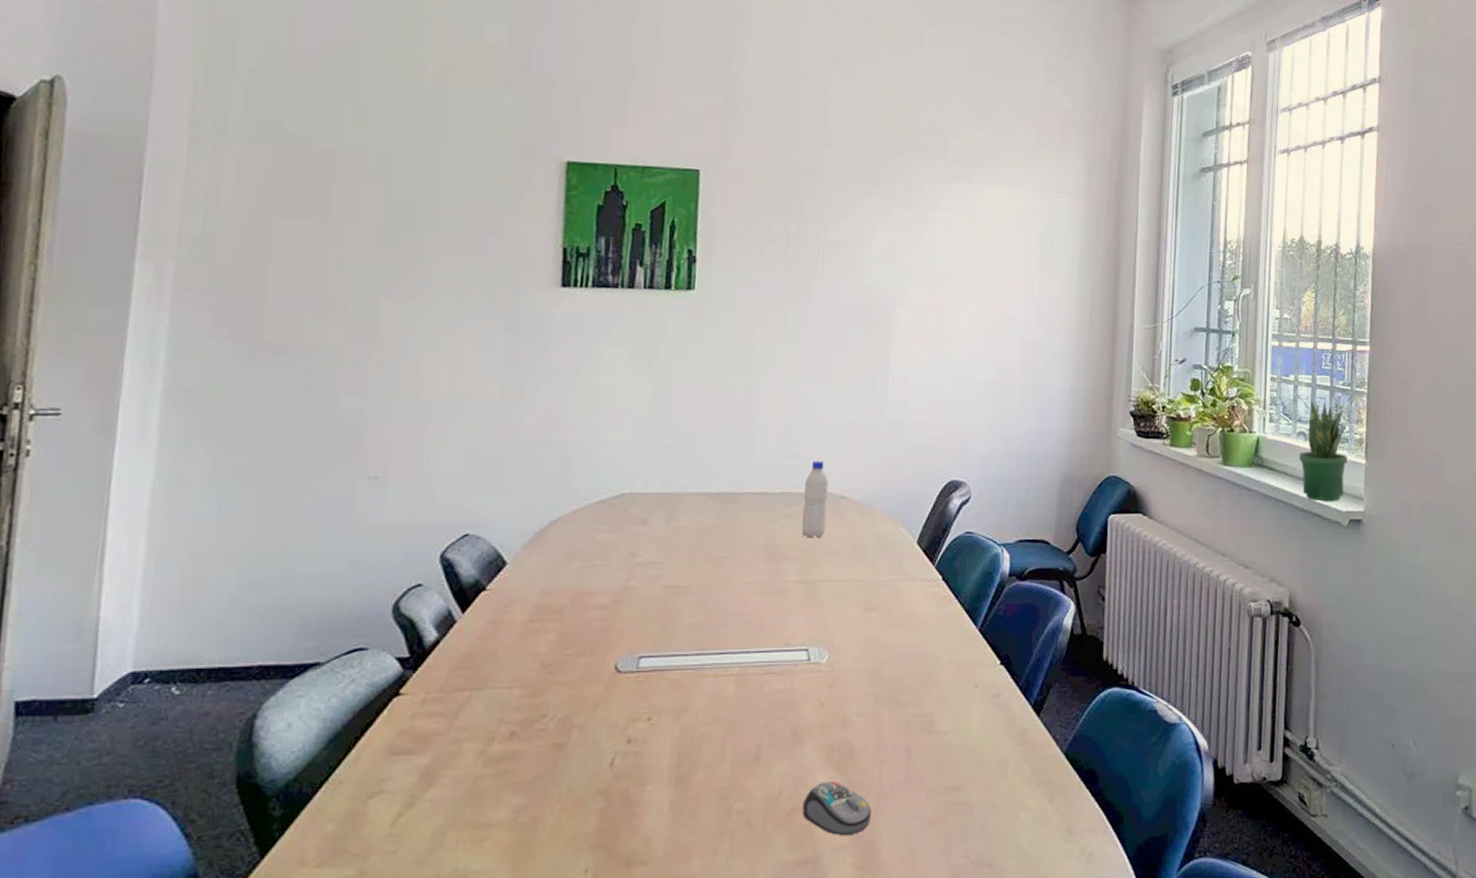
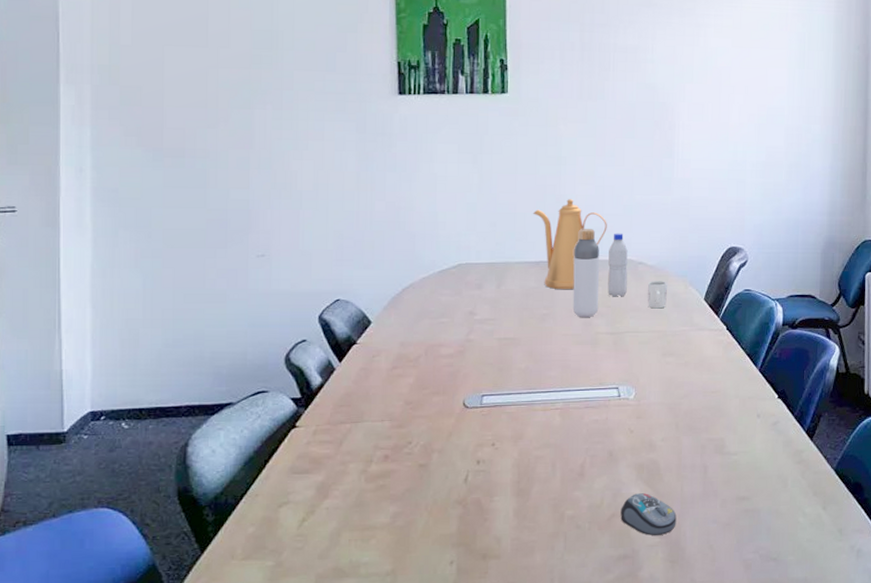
coffee pot: none [715,418,805,528] -> present [532,199,607,290]
bottle: none [757,454,794,563] -> present [572,229,600,318]
mug: none [848,519,874,553] -> present [647,281,667,309]

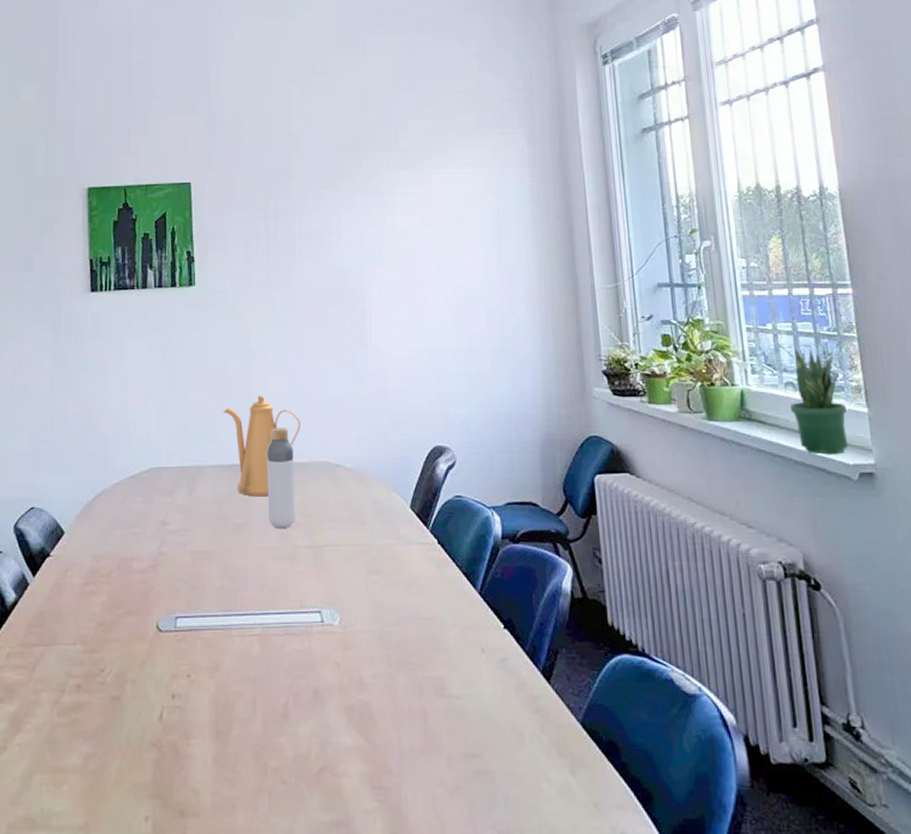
water bottle: present [608,233,628,297] -> none [303,432,325,505]
computer mouse: present [620,493,677,535] -> none [331,743,396,798]
mug: present [647,281,667,309] -> none [346,486,369,518]

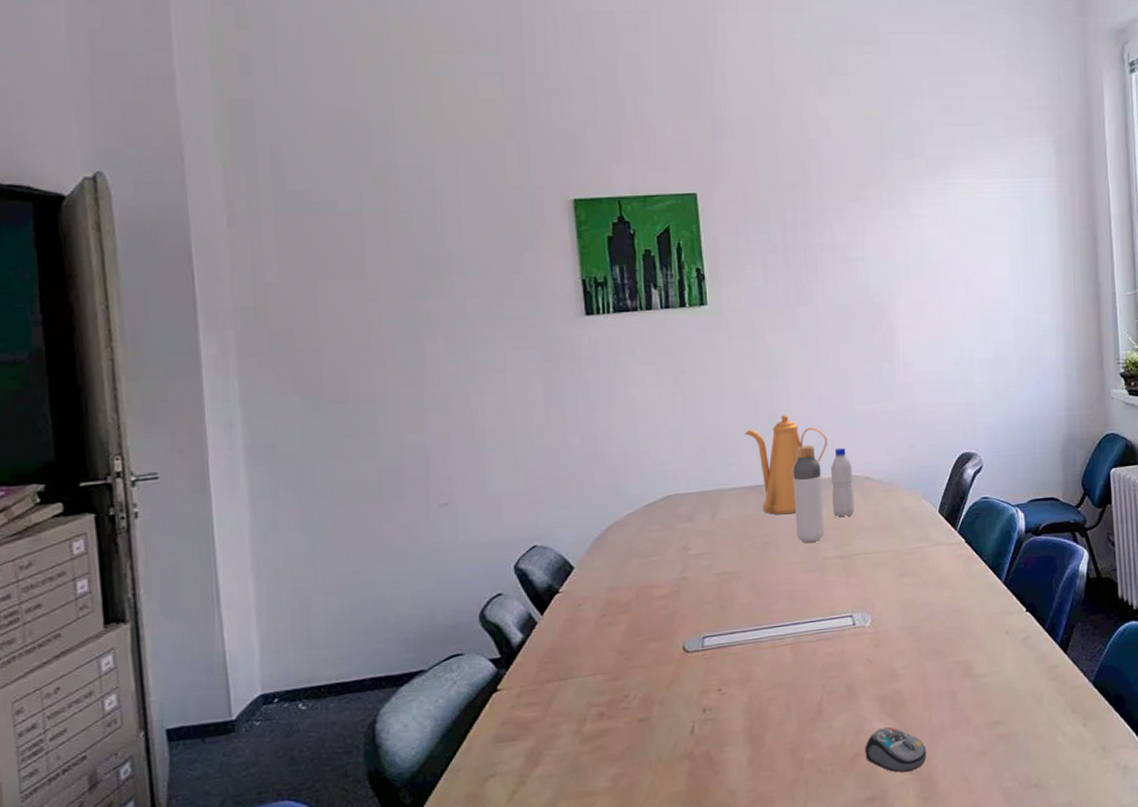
water bottle: none [303,432,325,505] -> present [831,447,854,518]
computer mouse: none [331,743,396,798] -> present [865,727,927,773]

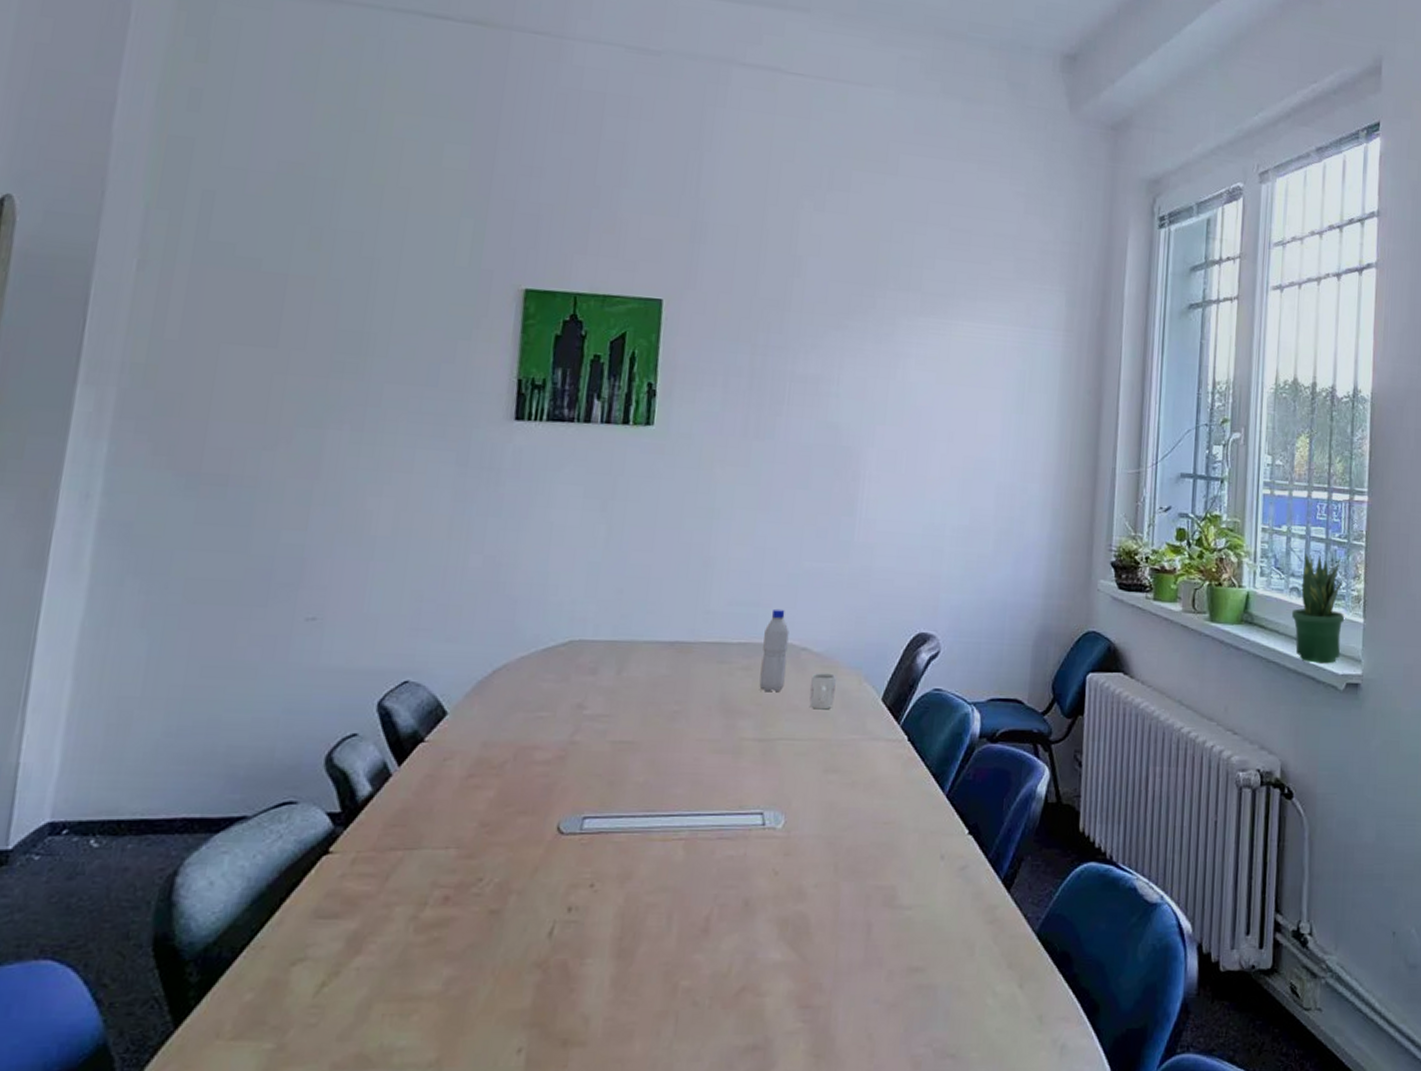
coffee pot: present [744,415,827,515] -> none [671,563,766,681]
bottle: present [793,445,825,543] -> none [712,601,753,719]
computer mouse: present [865,727,927,773] -> none [752,959,827,1018]
mug: none [876,495,898,527] -> present [809,673,836,710]

